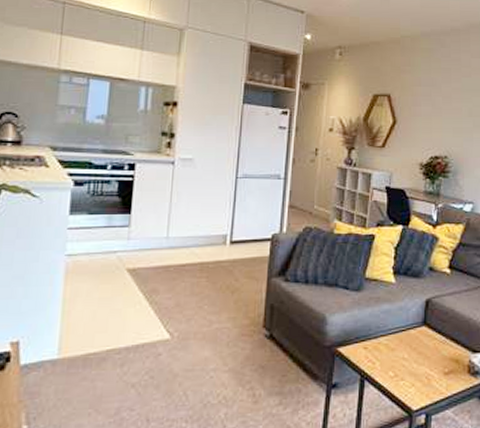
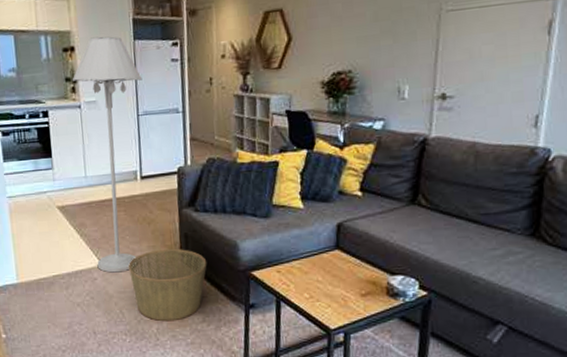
floor lamp: none [164,95,247,348] -> present [72,36,143,273]
basket: none [202,320,292,405] -> present [129,248,207,322]

